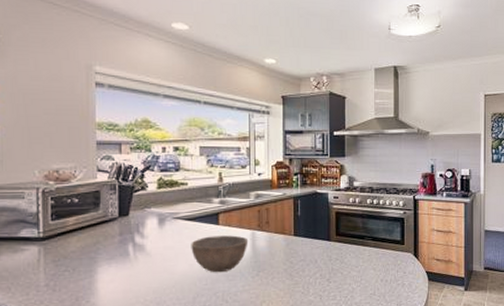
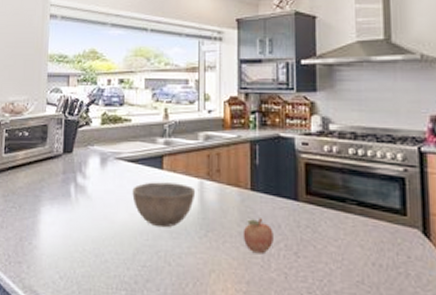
fruit: none [288,257,312,284] -> present [243,218,273,254]

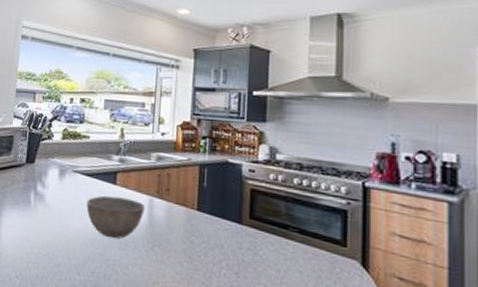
fruit: present [243,218,273,254] -> none [187,237,216,271]

